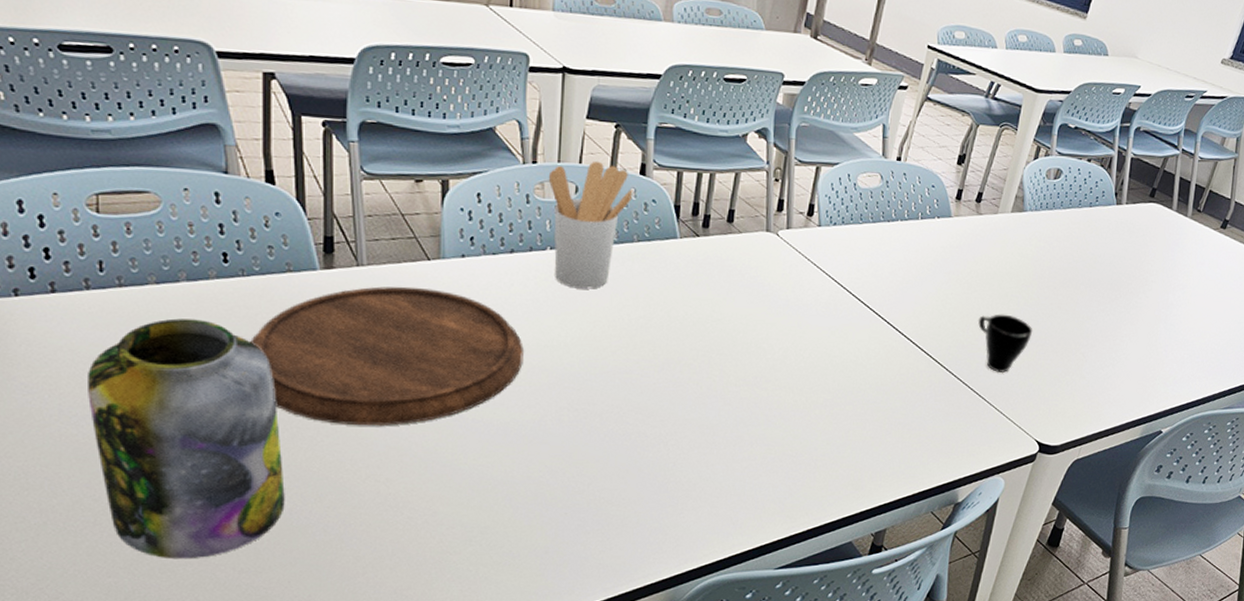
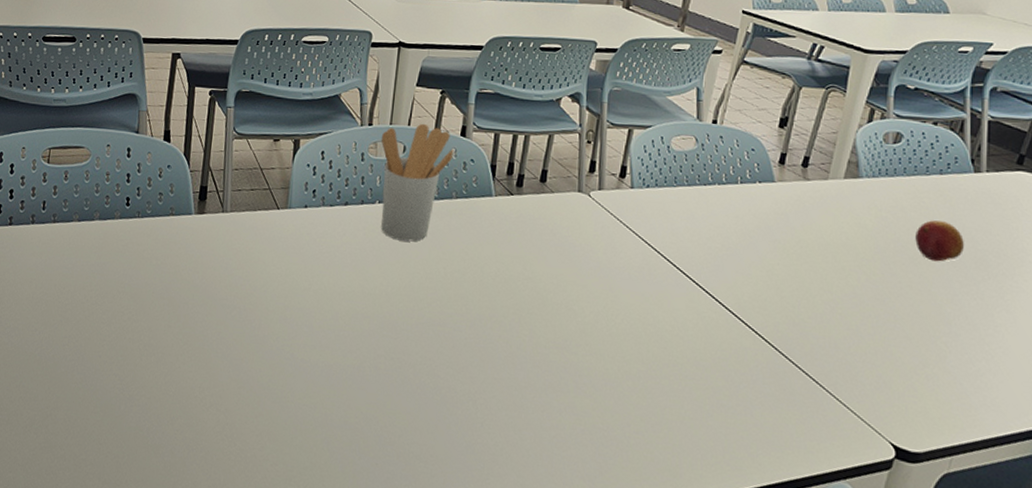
jar: present [88,318,285,559] -> none [19,250,150,465]
cutting board: present [250,286,524,426] -> none [137,231,350,359]
cup: present [978,314,1033,374] -> none [811,289,879,359]
fruit: none [1066,248,1104,285] -> present [915,220,964,262]

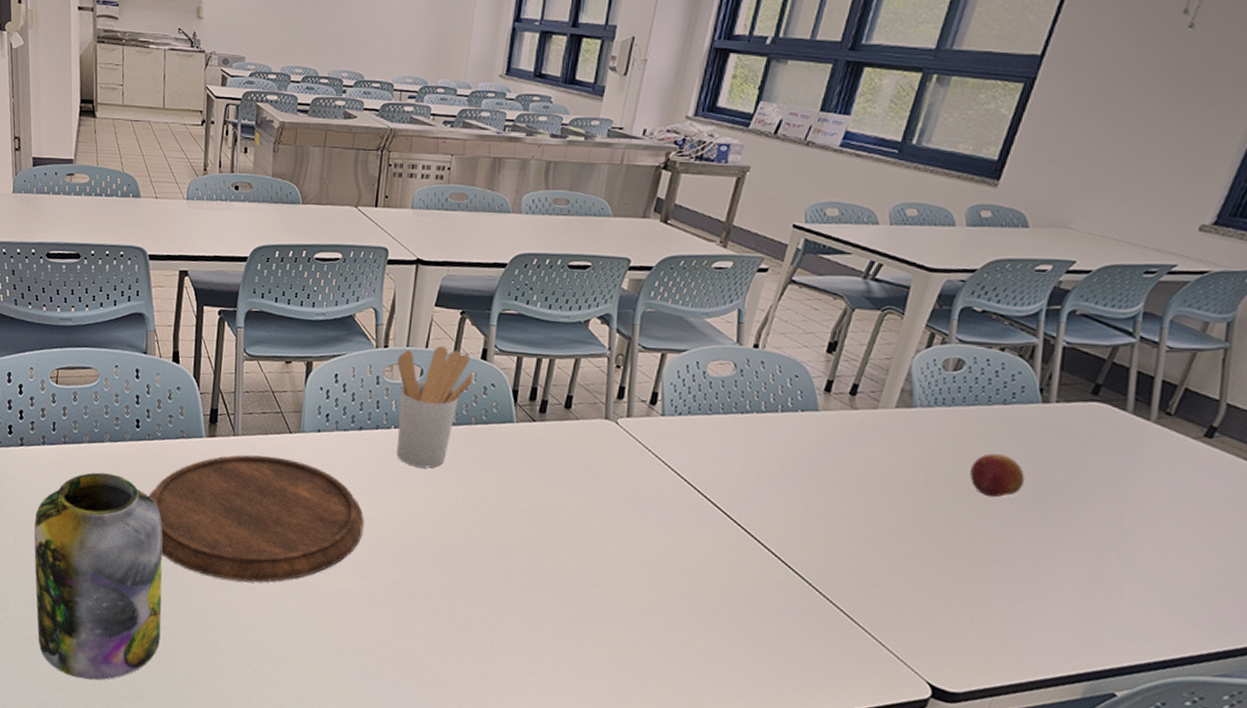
jar: none [19,250,150,465] -> present [34,472,163,681]
cutting board: none [137,231,350,359] -> present [148,455,364,582]

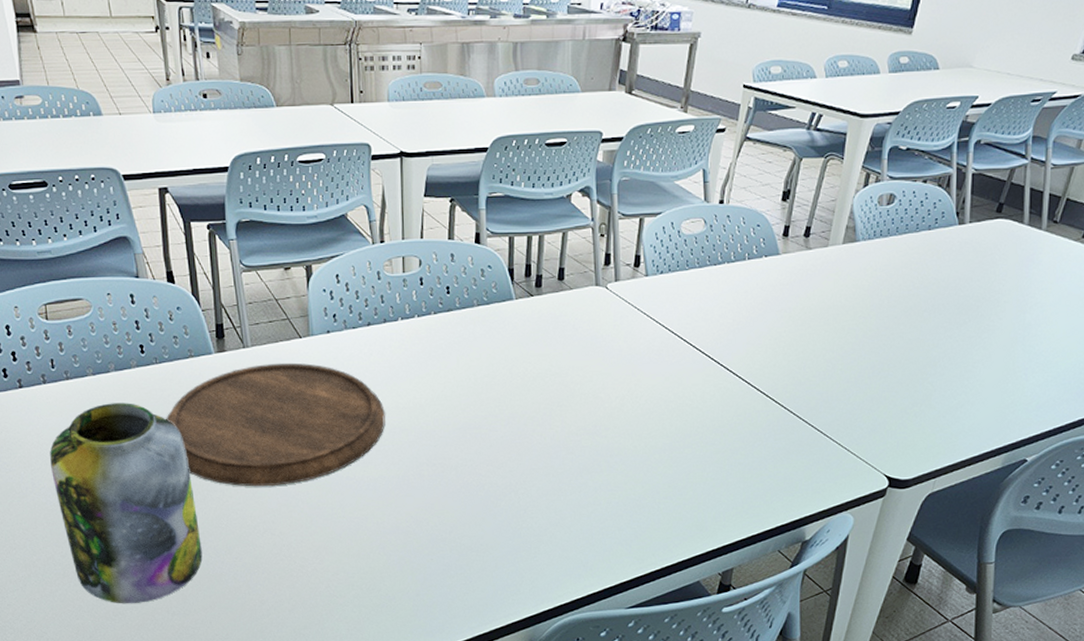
utensil holder: present [397,345,474,468] -> none [395,234,470,354]
fruit: present [970,453,1024,498] -> none [906,274,949,312]

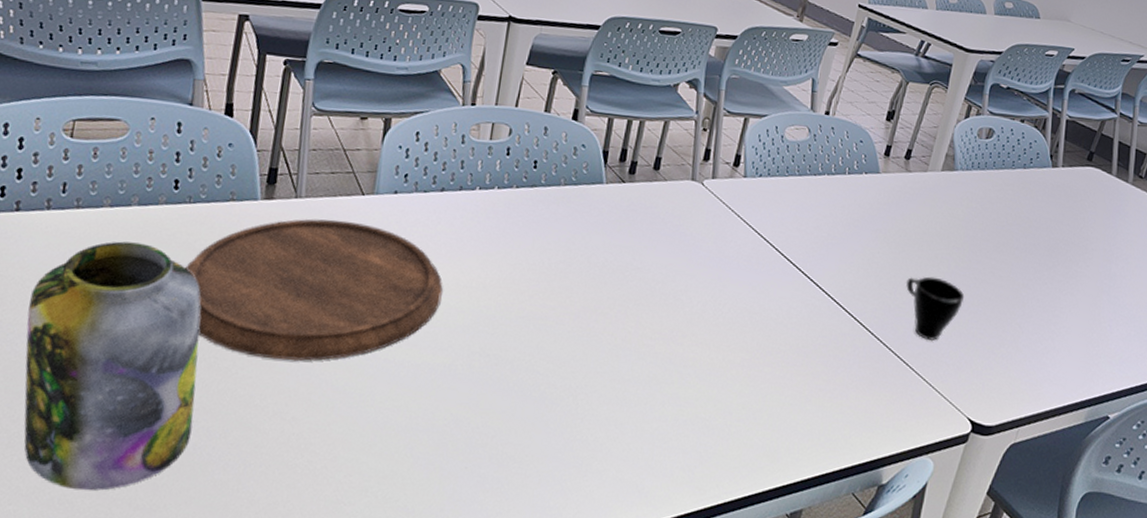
cup: none [815,348,874,409] -> present [906,276,965,342]

